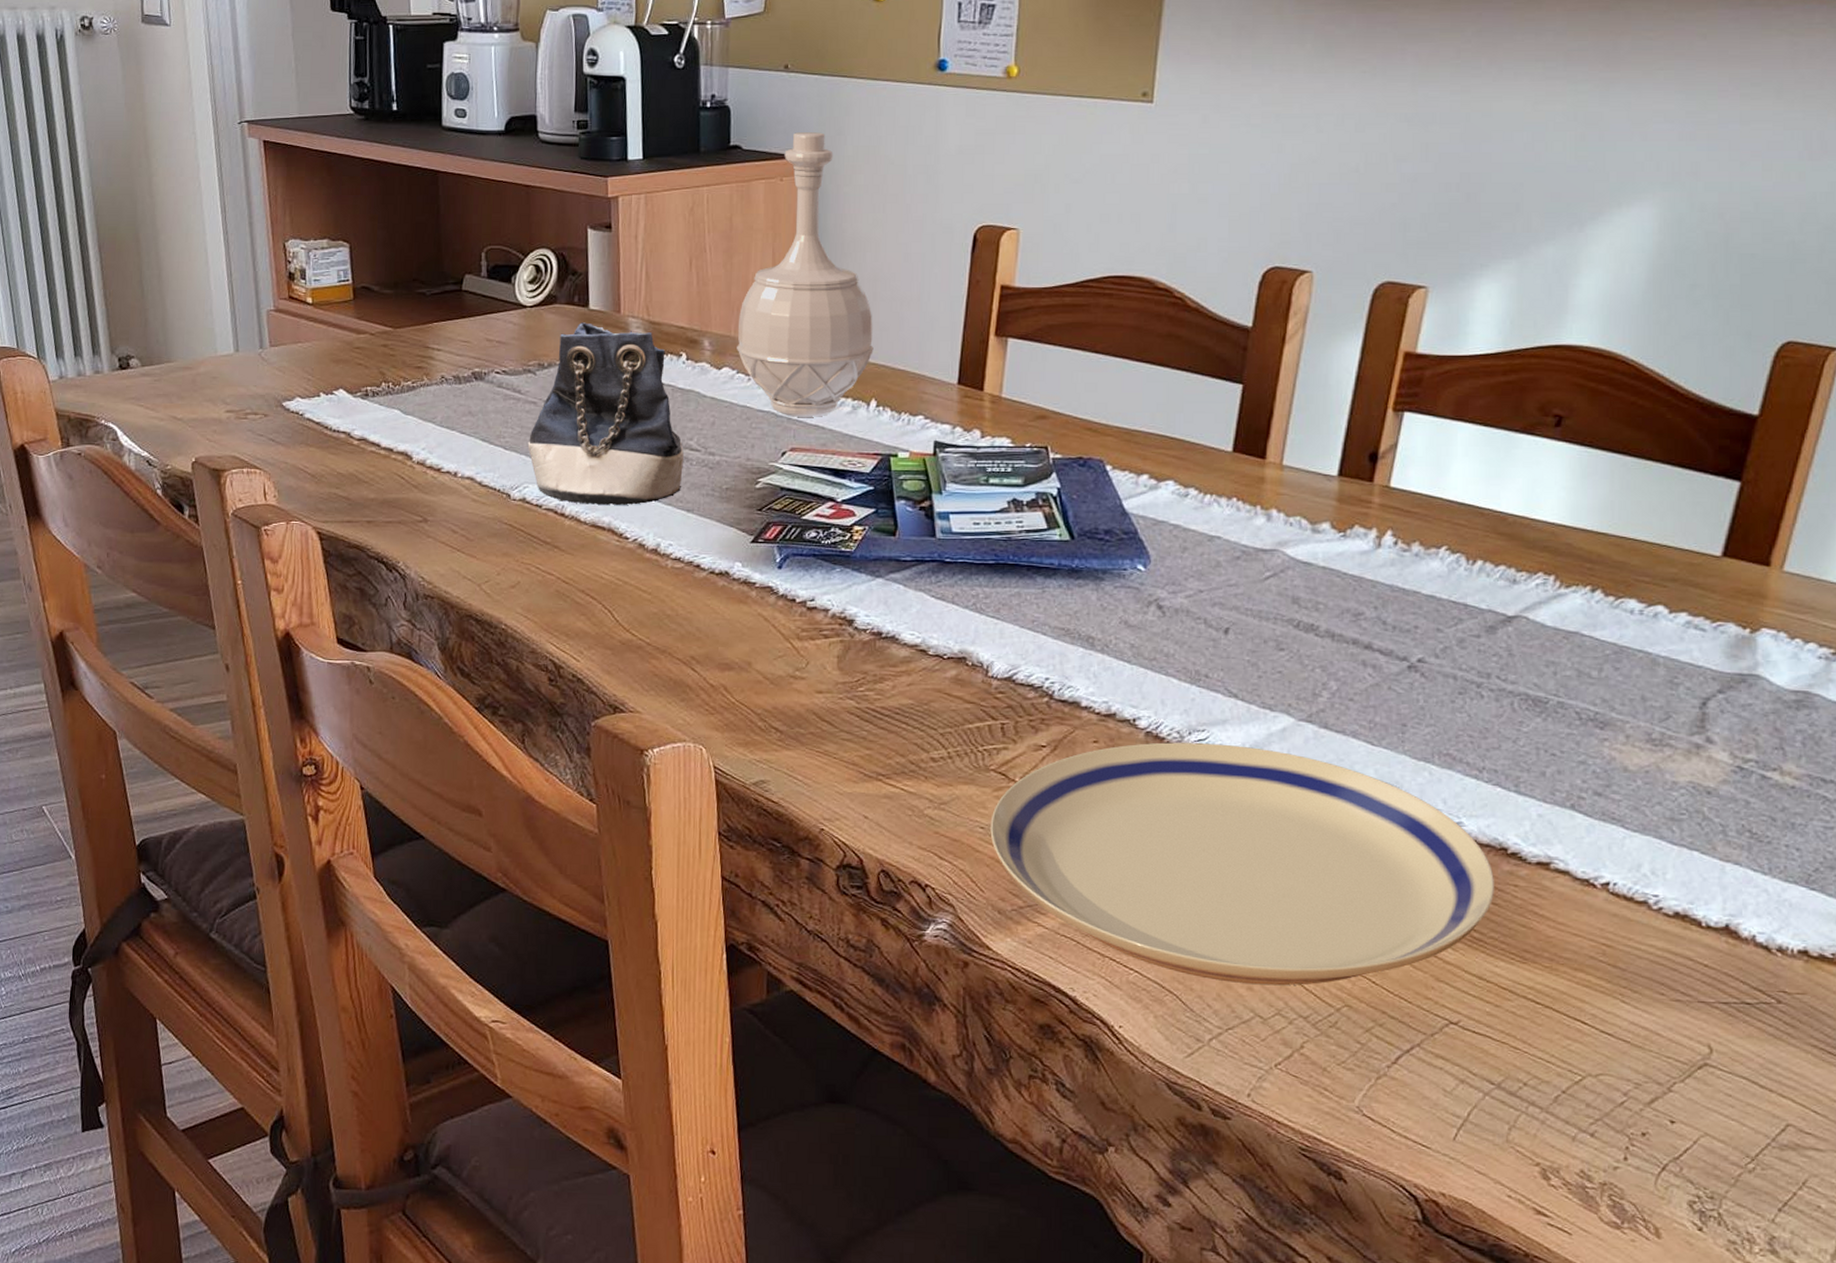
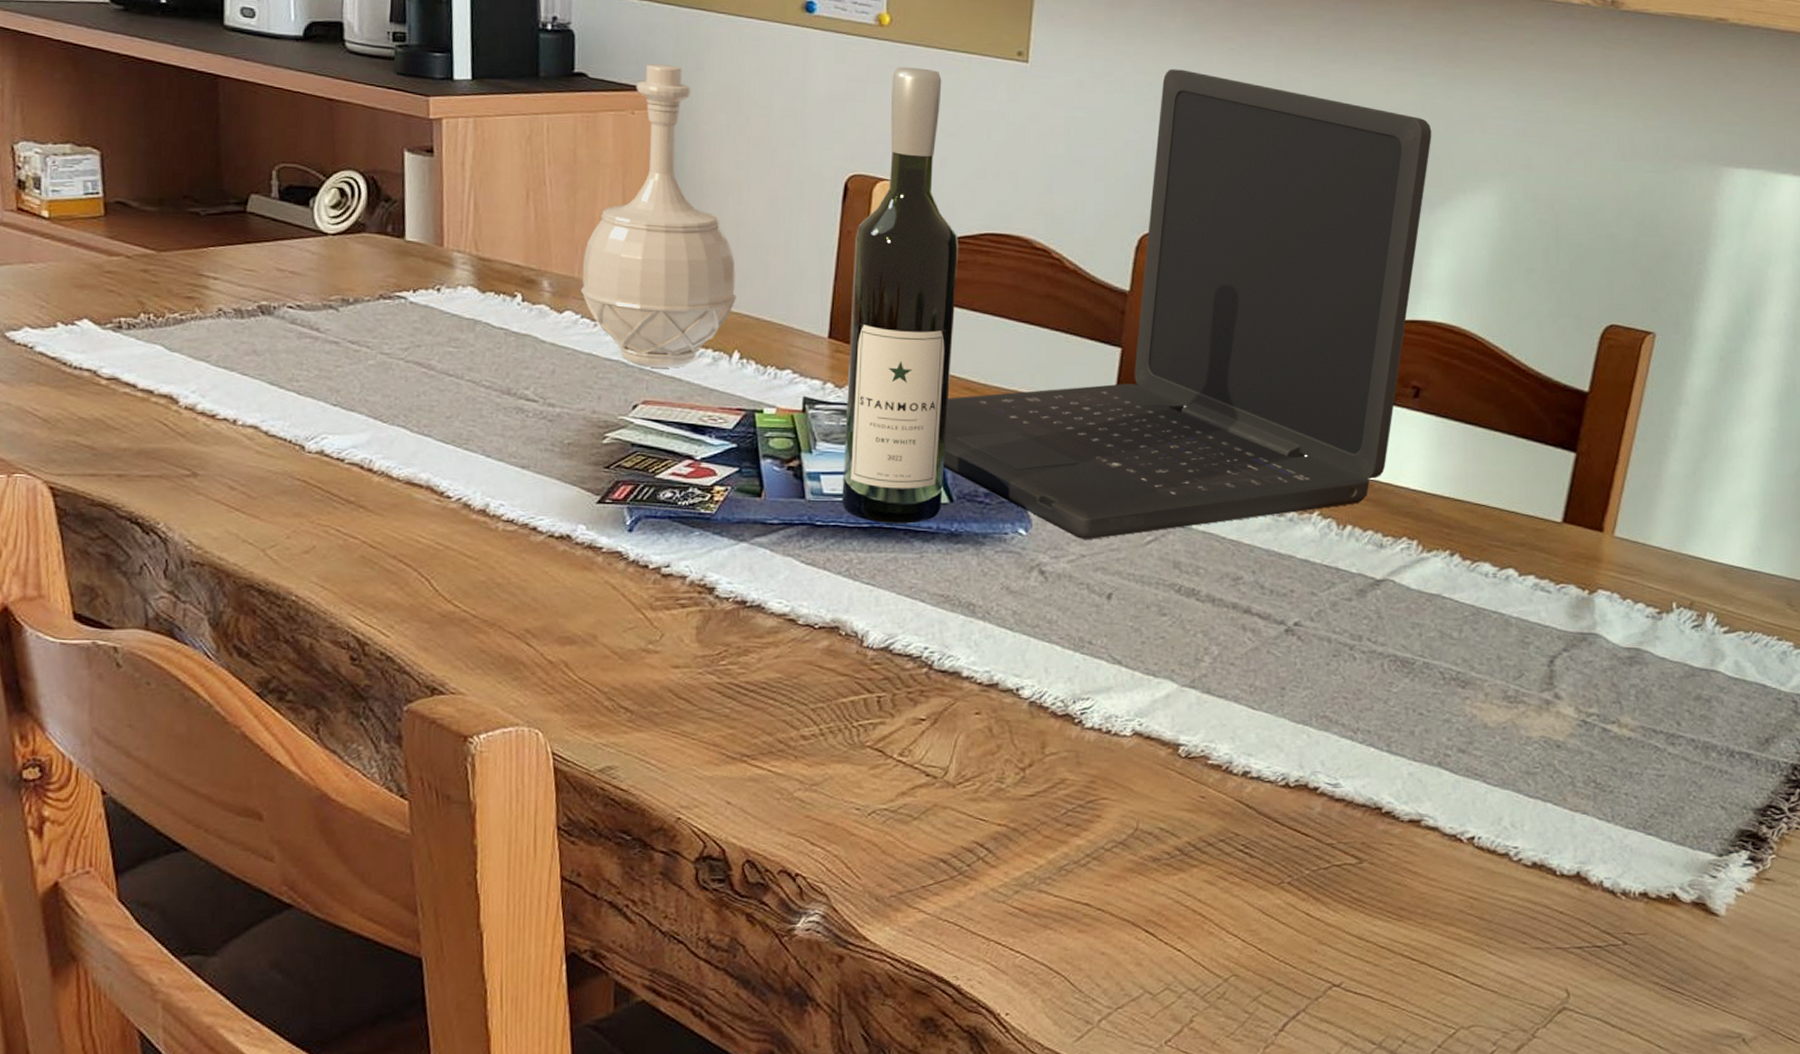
handbag: present [527,322,684,505] -> none [327,255,518,460]
bottle: none [969,116,1083,560] -> present [842,66,959,524]
plate: present [990,742,1494,986] -> none [866,712,1371,960]
laptop: none [1065,97,1584,575] -> present [943,69,1432,539]

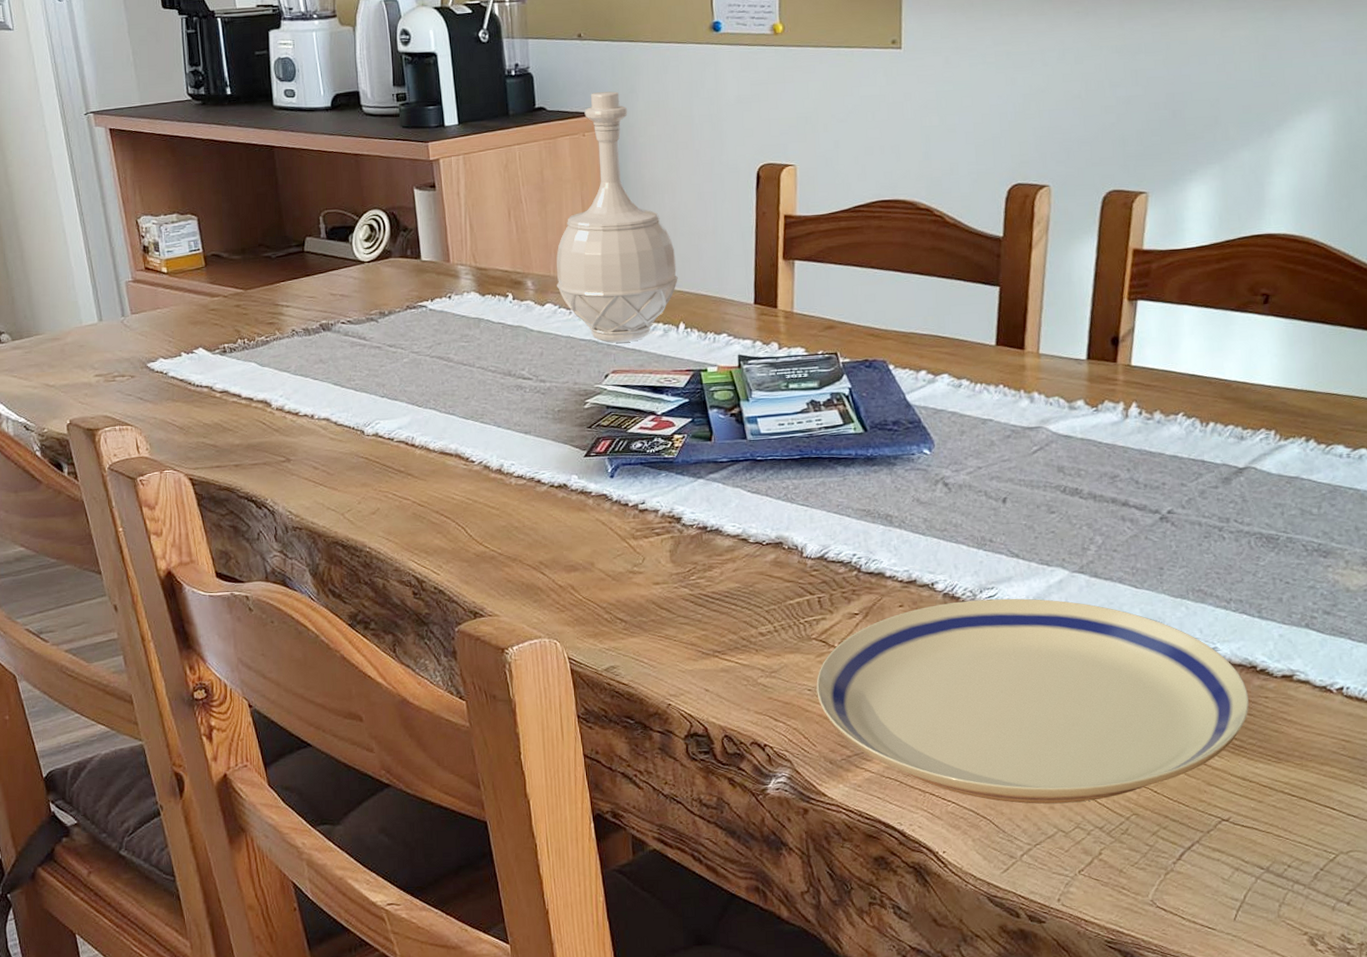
bottle: present [842,66,959,524] -> none [769,66,858,454]
plate: none [866,712,1371,960] -> present [816,598,1249,804]
laptop: present [943,69,1432,539] -> none [855,36,1267,454]

